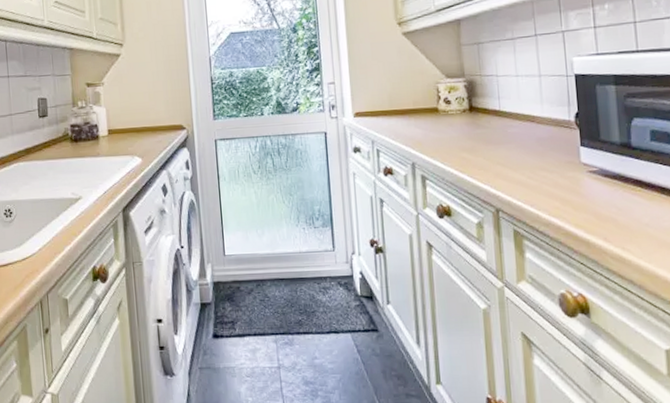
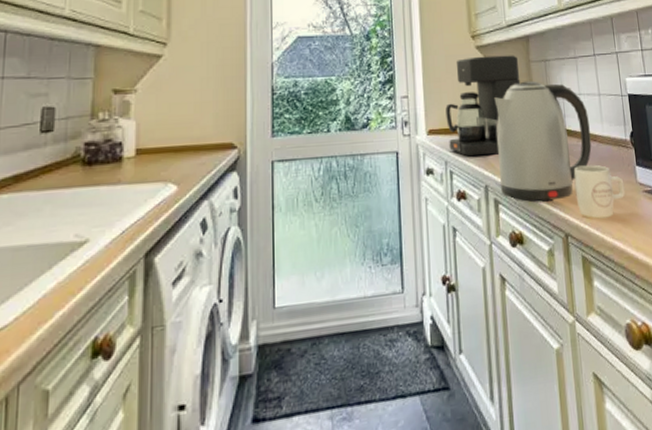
coffee maker: none [371,39,450,137] -> present [445,55,521,157]
kettle: none [422,64,529,179] -> present [494,80,592,201]
mug: none [507,145,566,196] -> present [573,164,625,219]

